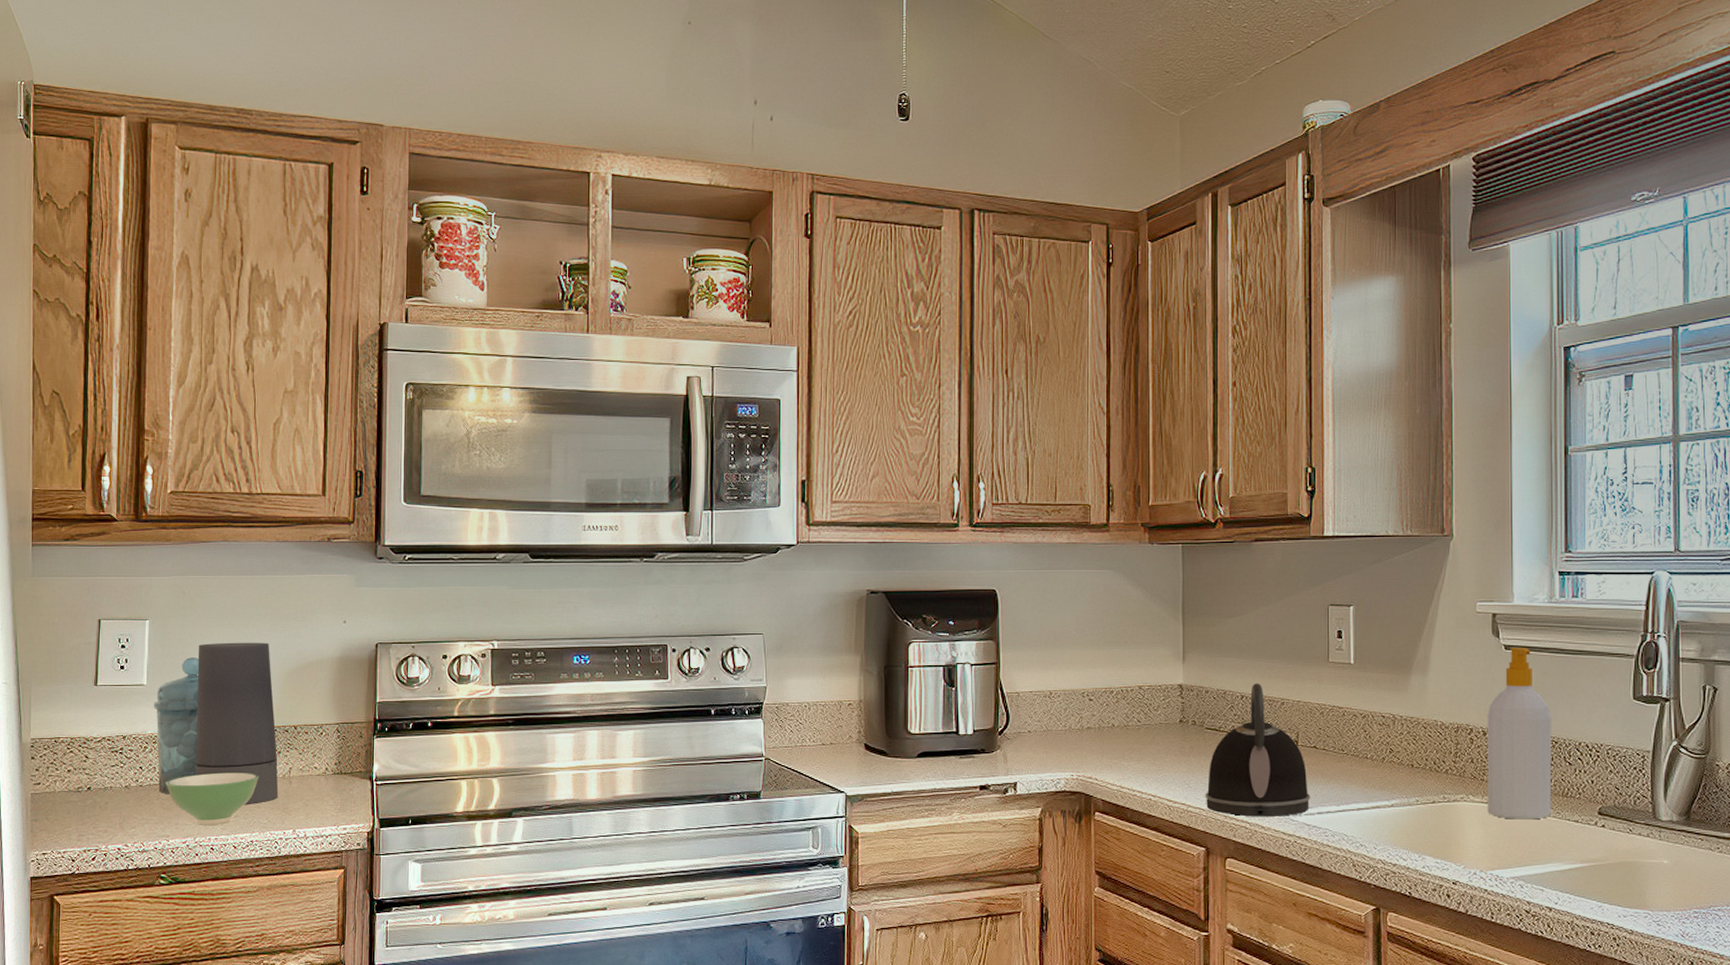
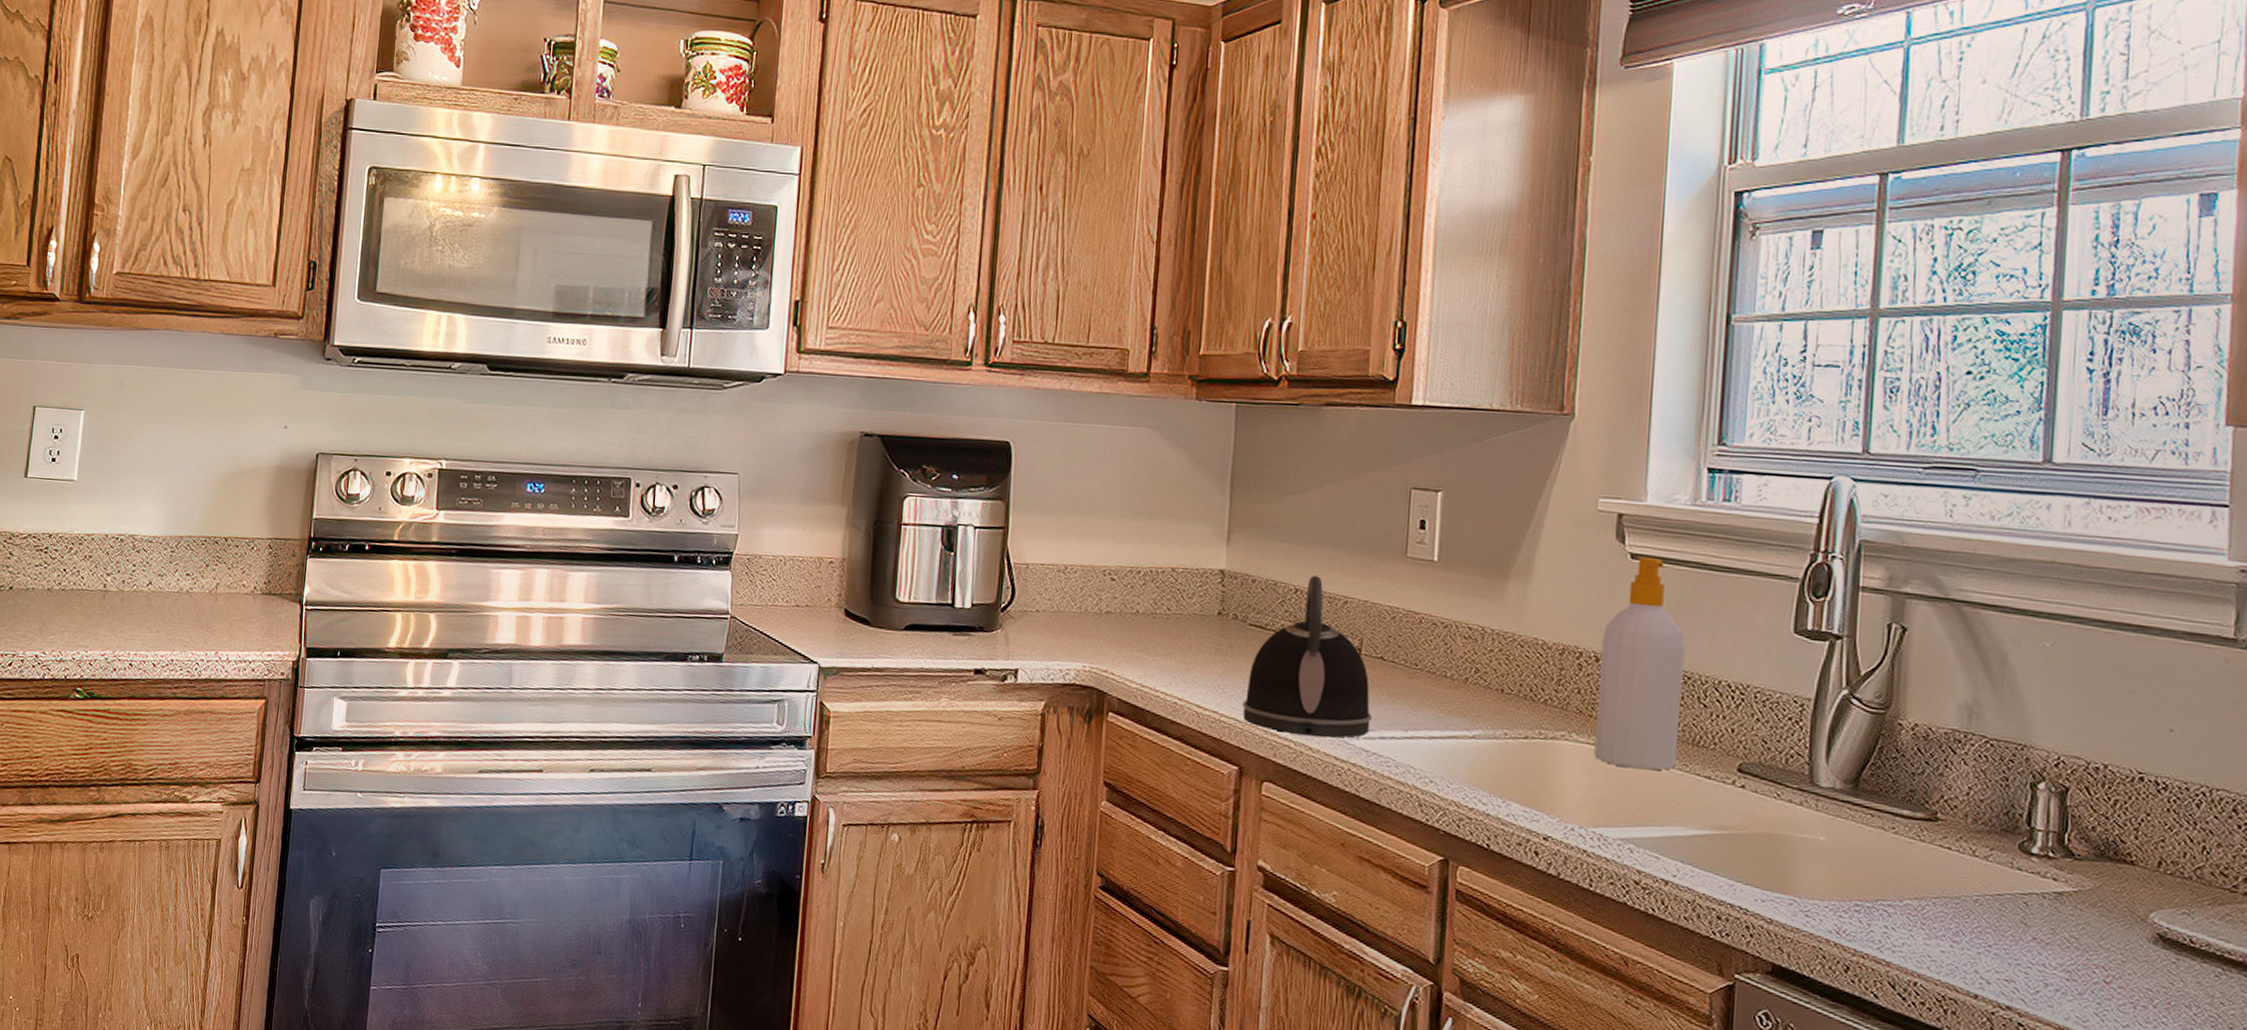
canister: present [154,658,199,794] -> none [81,454,132,601]
bowl: present [165,772,259,826] -> none [88,581,185,640]
canister: present [195,642,279,804] -> none [119,440,206,620]

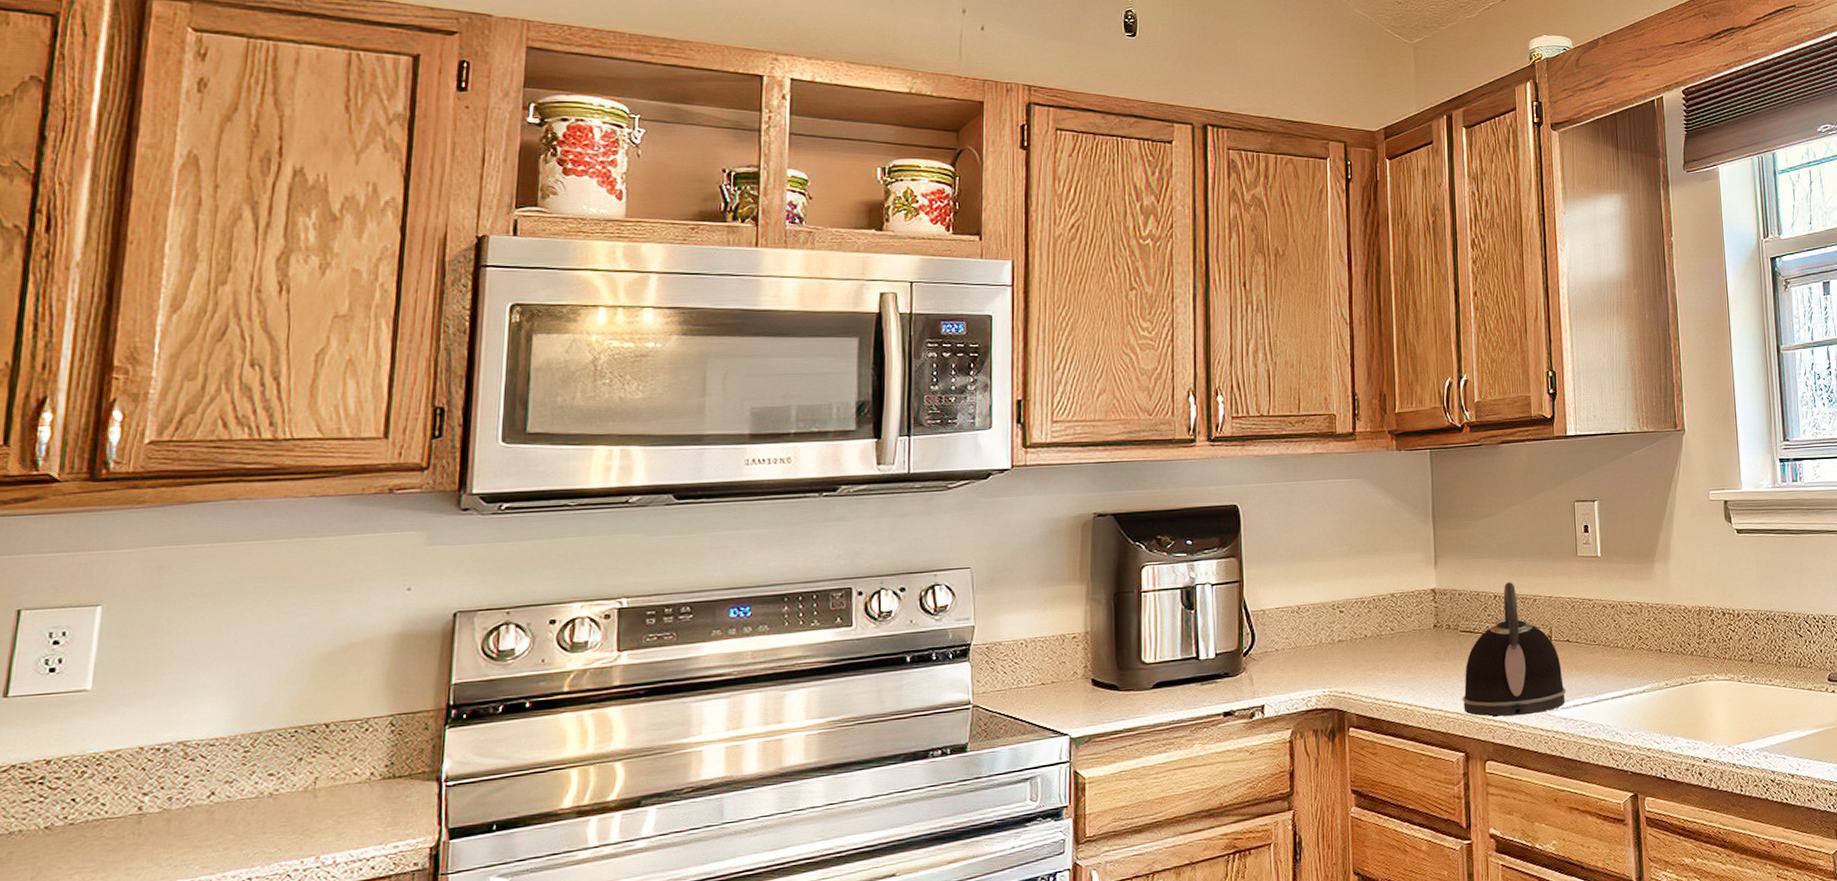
soap bottle: present [1594,557,1686,771] -> none [1725,531,1787,694]

